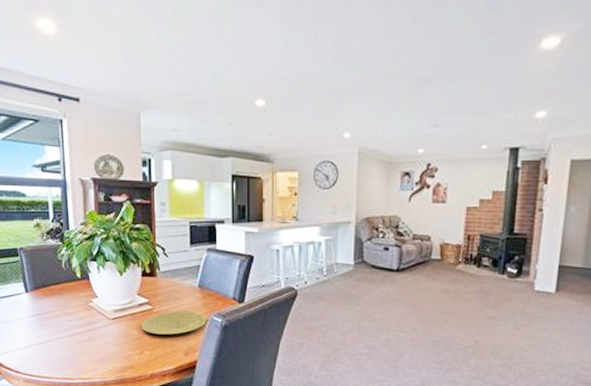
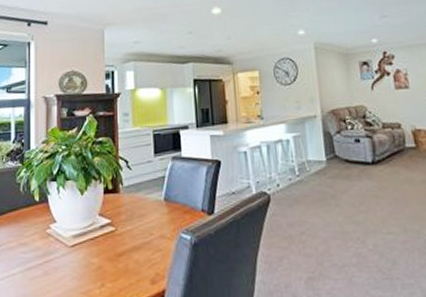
plate: present [141,311,207,335] -> none [102,229,175,261]

